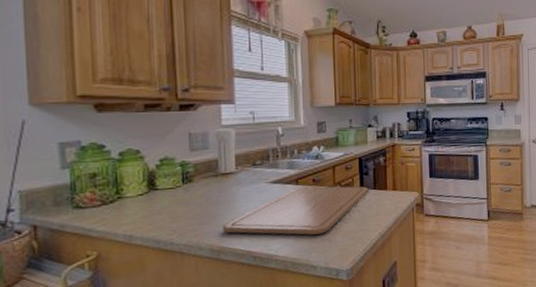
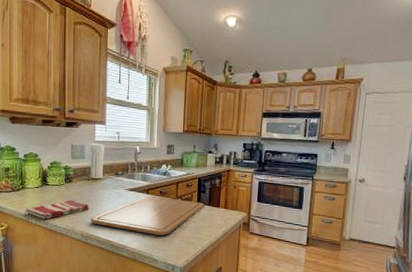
dish towel: none [125,205,219,237] -> present [25,200,89,220]

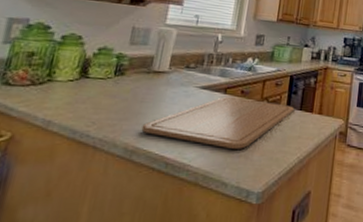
dish towel: present [25,200,89,220] -> none [45,99,143,127]

